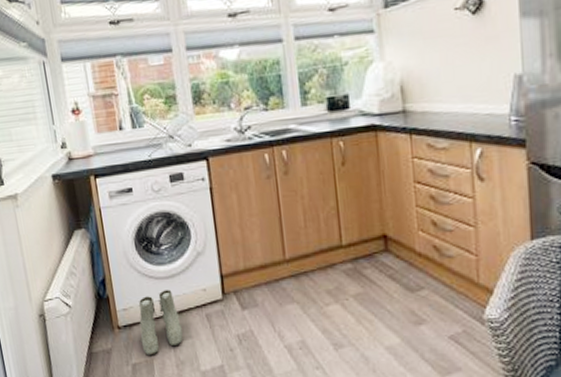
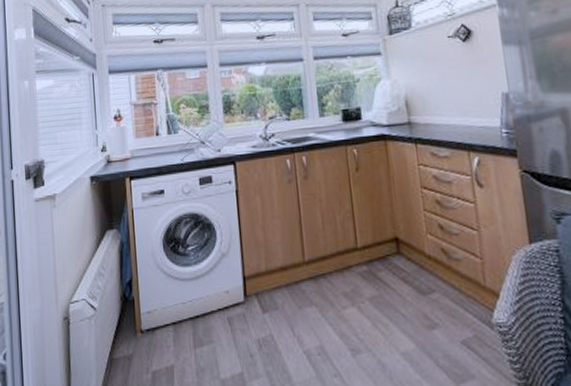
boots: present [139,289,183,355] -> none [162,291,205,362]

